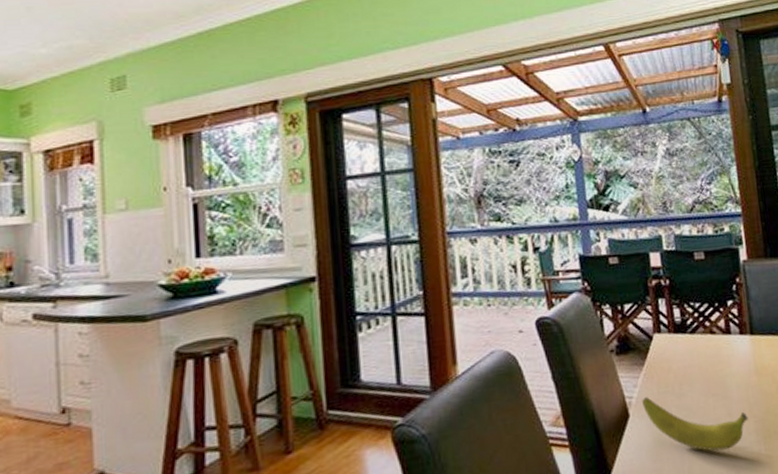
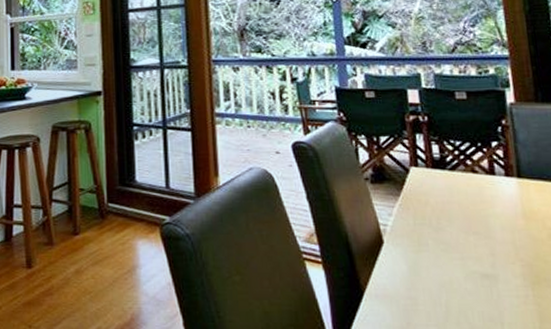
banana: present [642,397,748,452] -> none [397,227,514,289]

